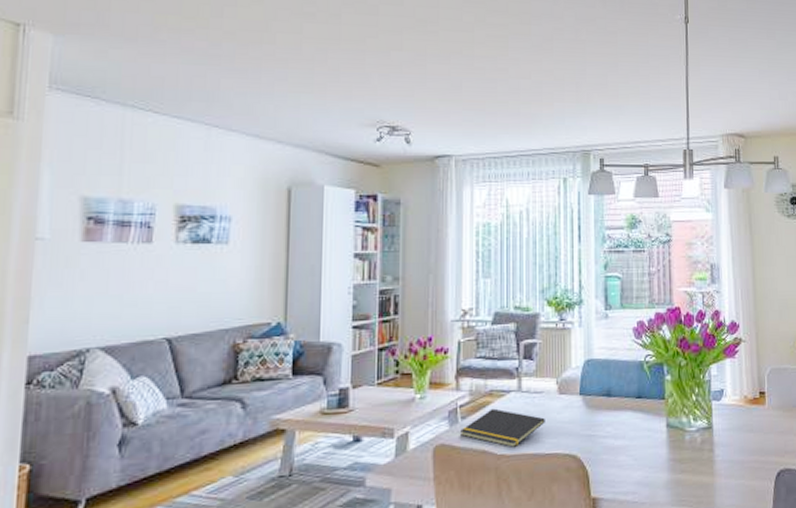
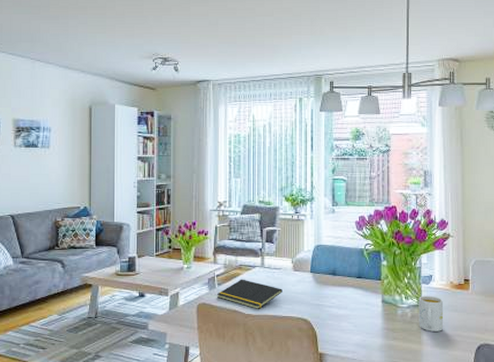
mug: none [709,414,739,459] -> present [419,295,444,331]

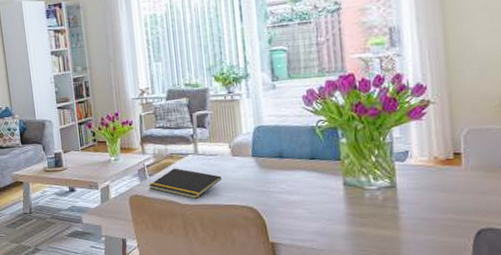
mug: present [419,295,444,331] -> none [391,174,428,216]

